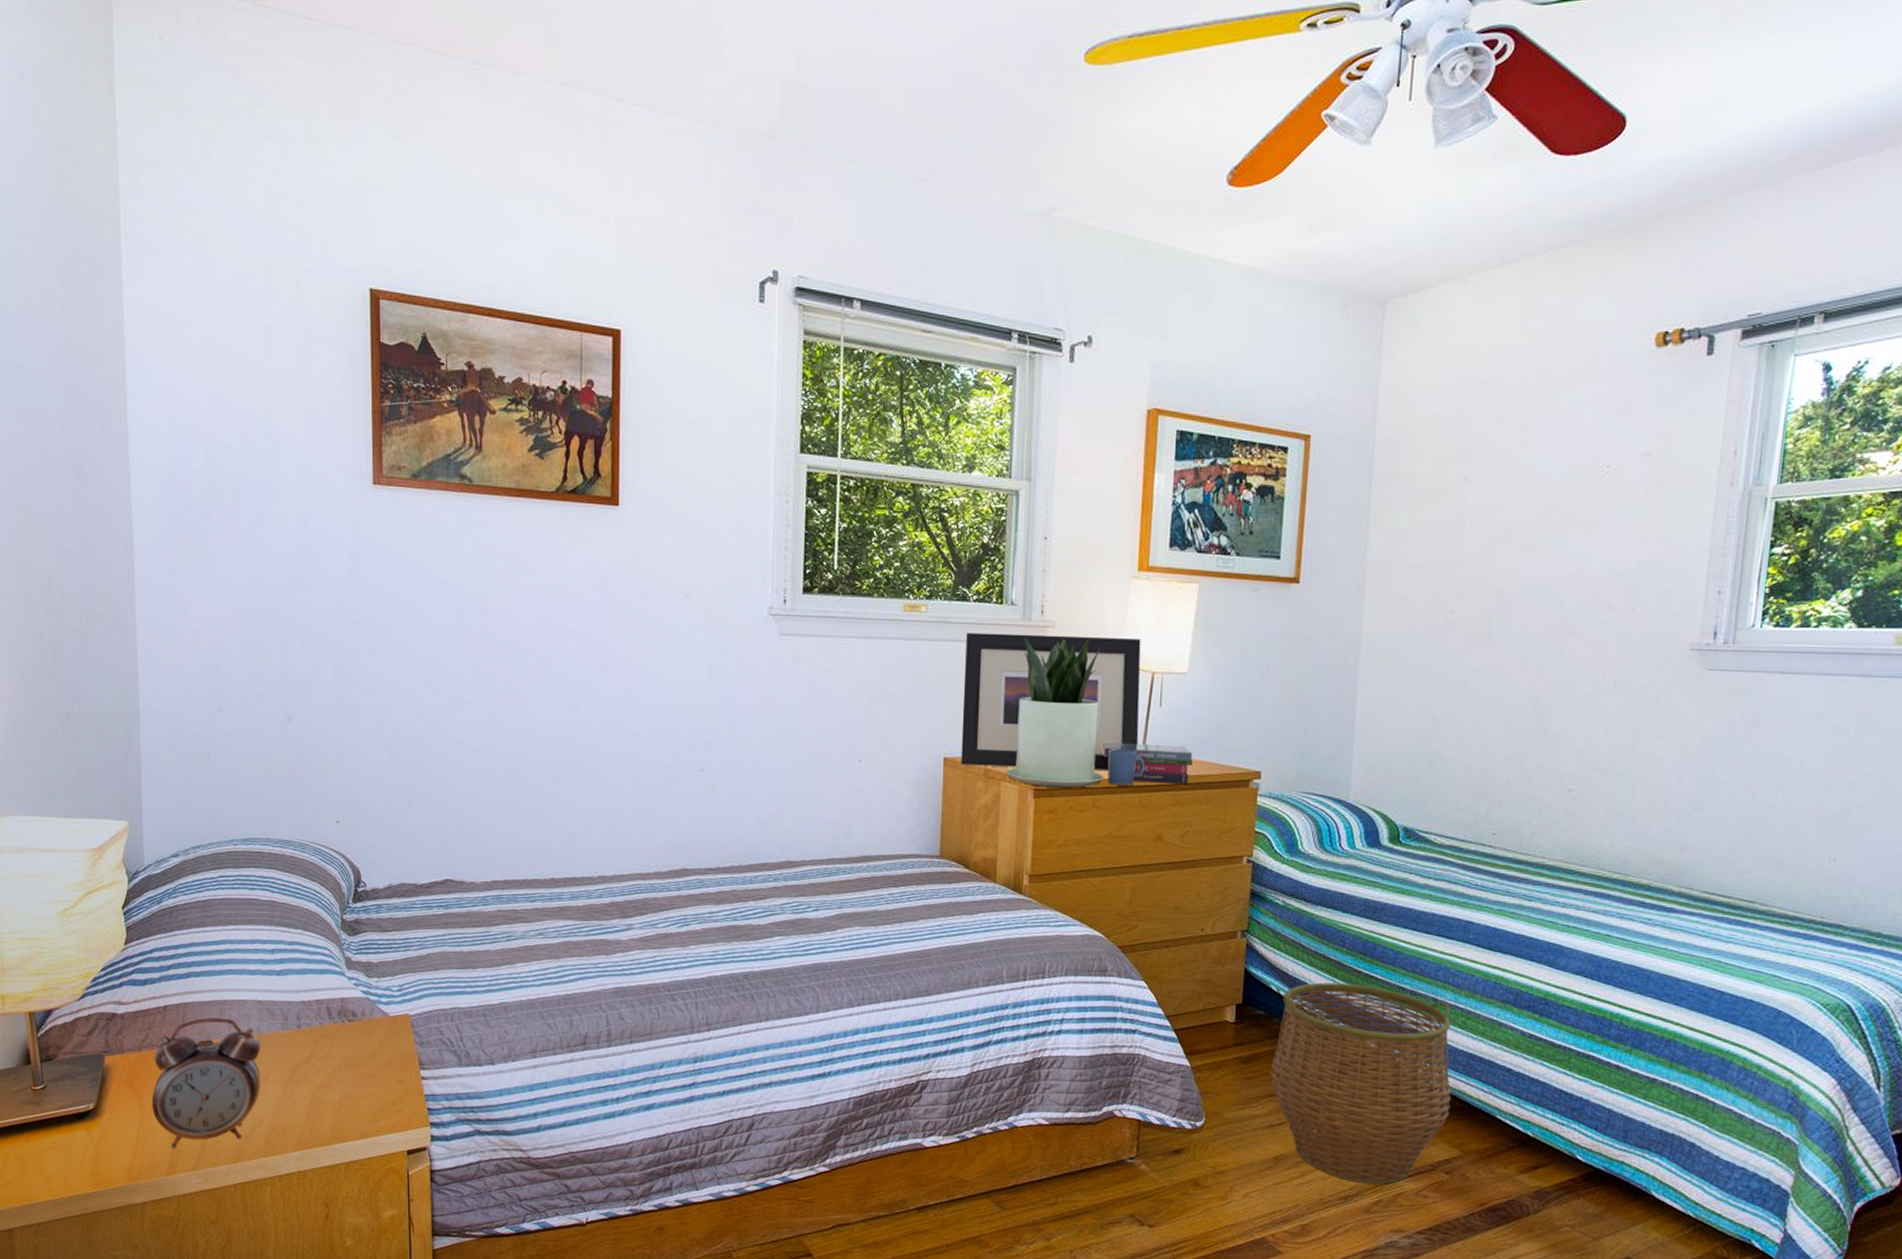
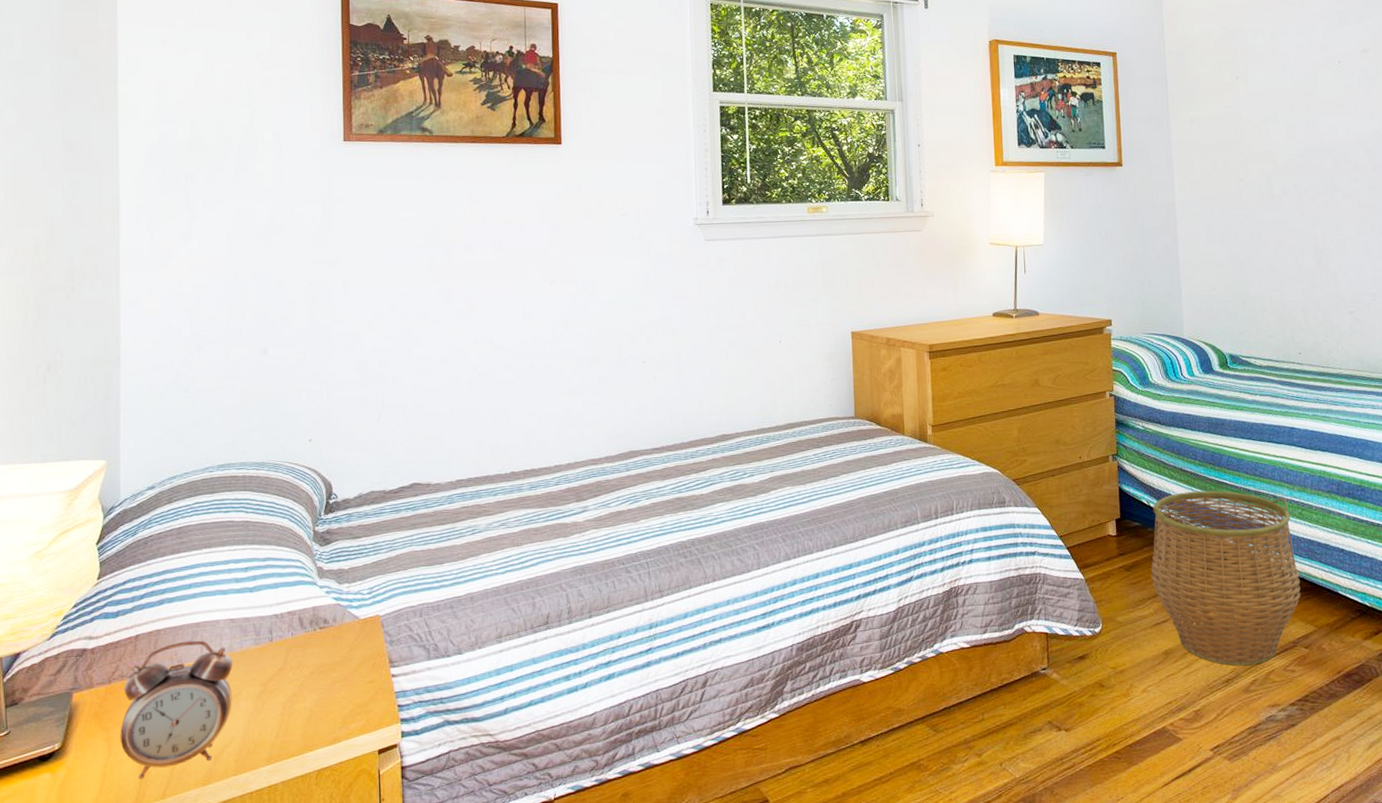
picture frame: present [961,632,1141,770] -> none [862,220,1011,337]
planter: present [1006,637,1104,788] -> none [904,222,985,349]
books: present [1101,742,1193,784] -> none [980,304,1056,337]
mug: present [1107,749,1145,786] -> none [986,311,1018,342]

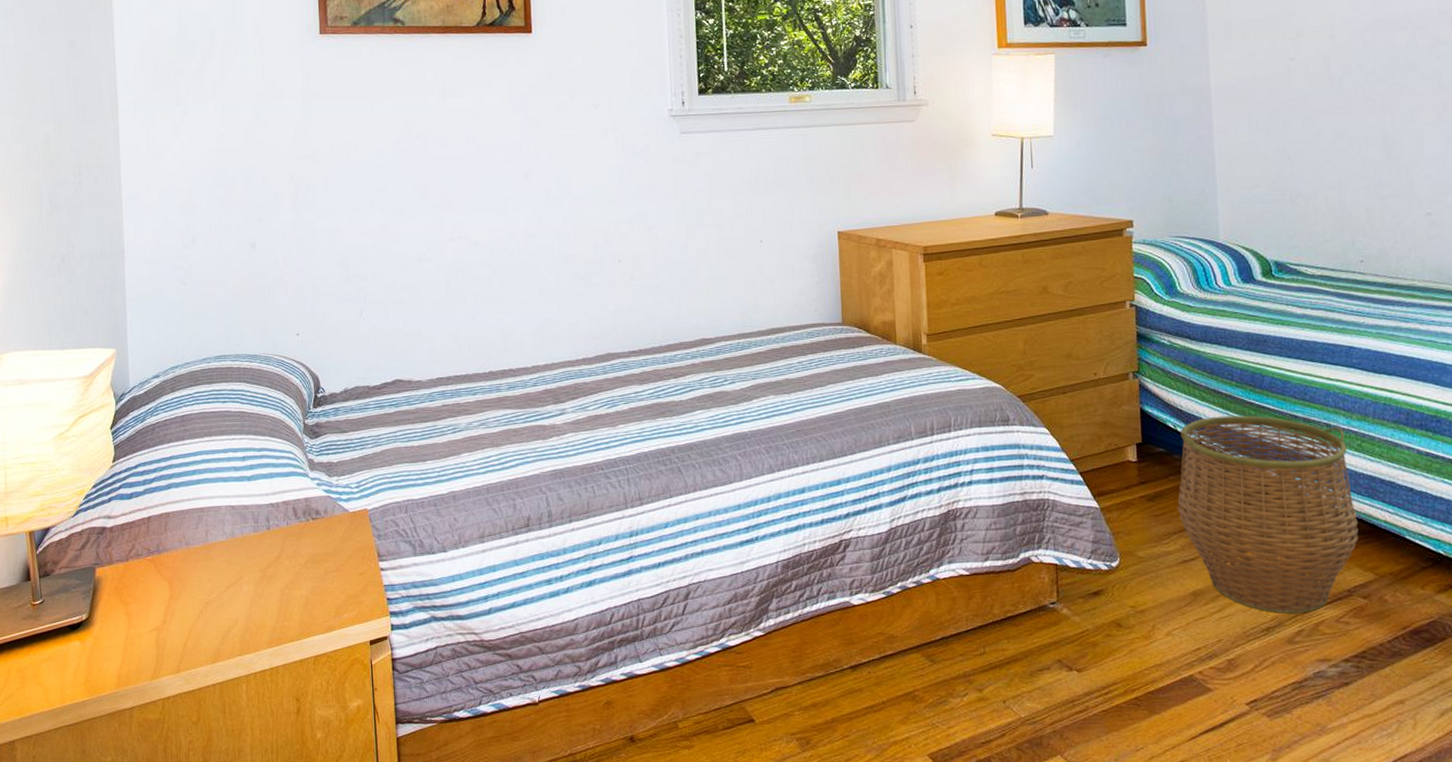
alarm clock: present [120,640,233,779] -> none [138,524,236,652]

